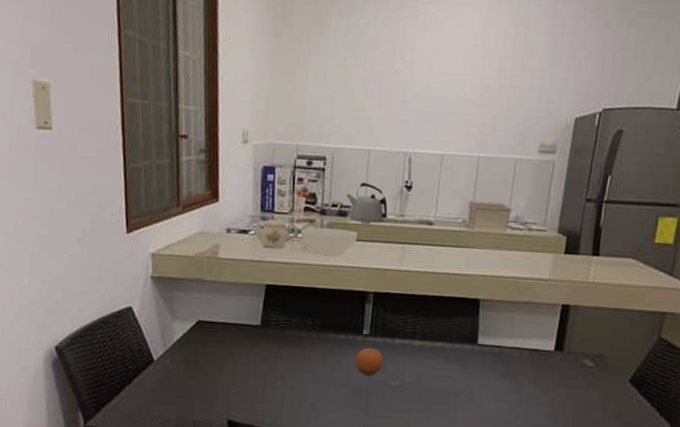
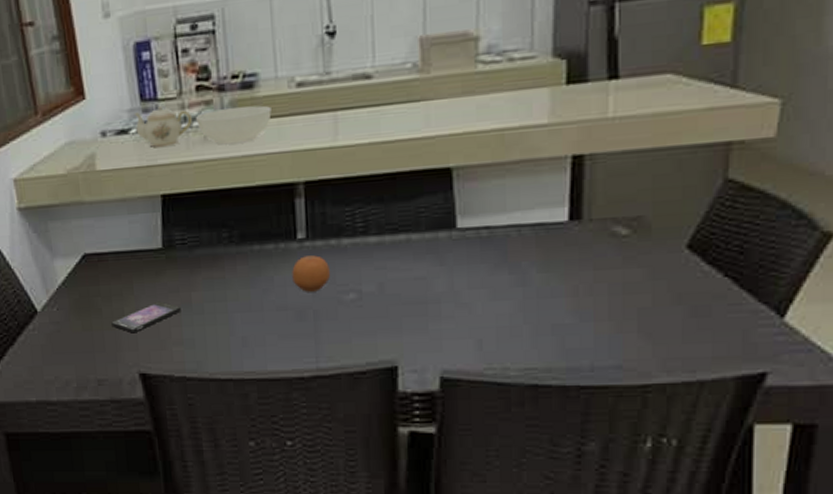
smartphone: none [212,366,268,388] -> present [111,301,181,334]
kettle: present [346,182,388,225] -> none [248,38,308,94]

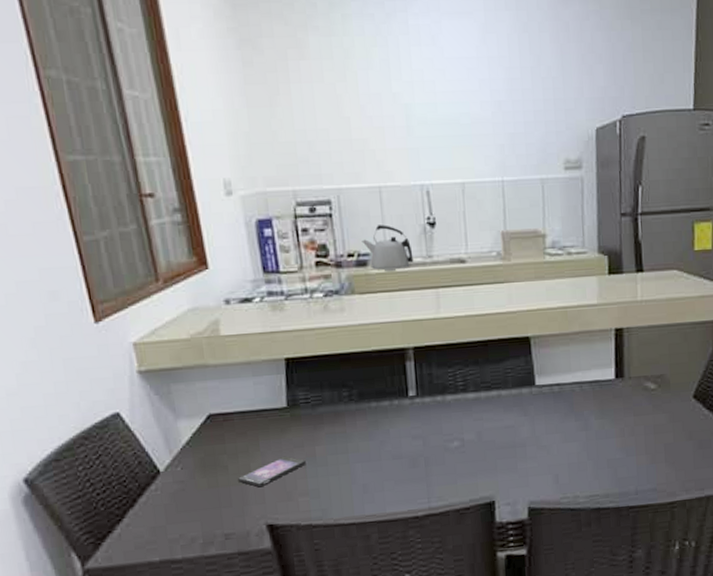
teapot: present [135,105,193,148] -> none [258,277,314,316]
bowl: present [196,105,272,145] -> none [316,281,384,315]
kettle: none [248,38,308,94] -> present [362,224,414,272]
fruit: present [292,255,331,292] -> none [405,410,438,442]

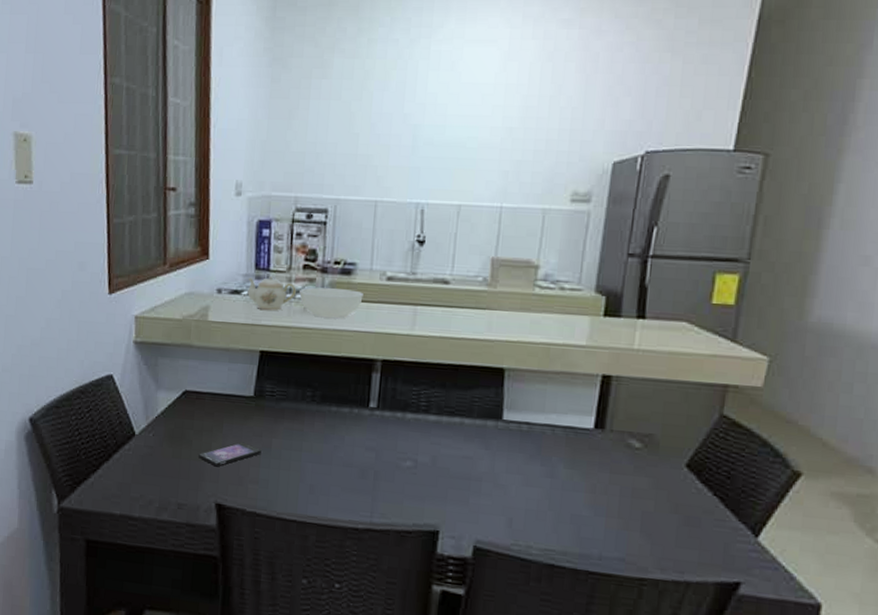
teapot: none [258,277,314,316] -> present [247,275,297,311]
bowl: none [316,281,384,315] -> present [299,287,363,319]
kettle: present [362,224,414,272] -> none [350,237,398,284]

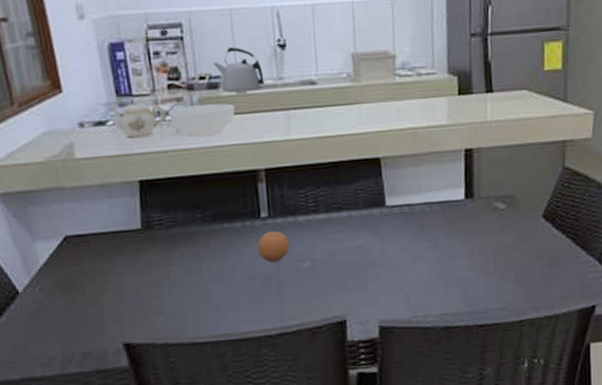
smartphone: present [199,442,261,467] -> none [95,276,161,308]
kettle: none [350,237,398,284] -> present [213,47,265,95]
fruit: none [360,423,394,455] -> present [257,231,290,263]

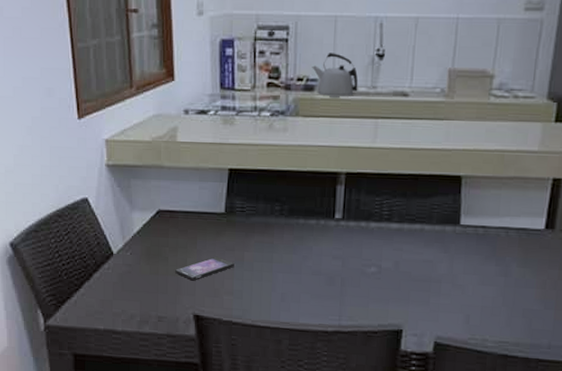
smartphone: none [95,276,161,308] -> present [175,256,234,281]
teapot: present [111,100,166,138] -> none [214,94,262,130]
bowl: present [168,103,235,137] -> none [264,104,326,135]
fruit: present [257,231,290,263] -> none [327,233,359,263]

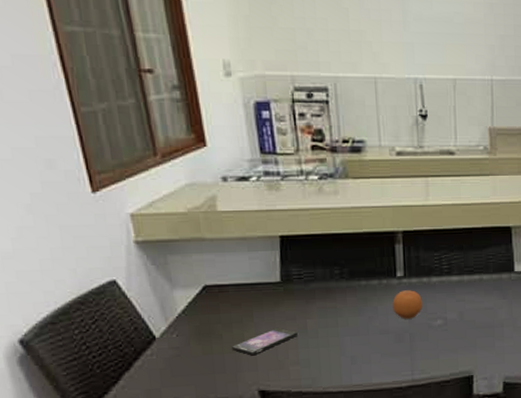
kettle: present [312,53,359,99] -> none [356,114,405,159]
fruit: none [327,233,359,263] -> present [392,290,423,319]

